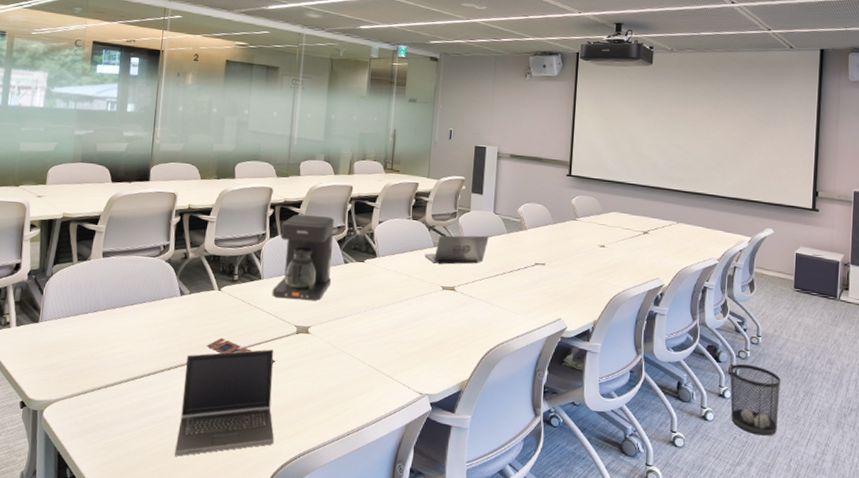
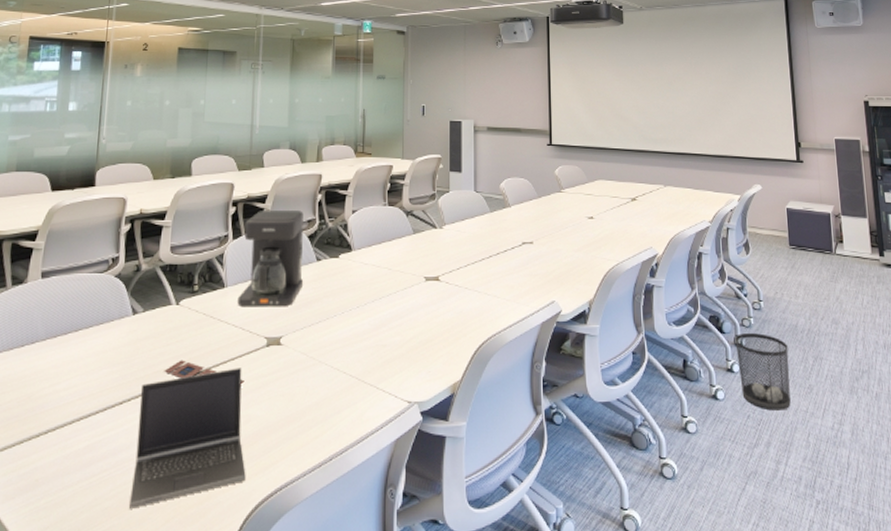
laptop: present [424,235,489,264] -> none [404,217,471,252]

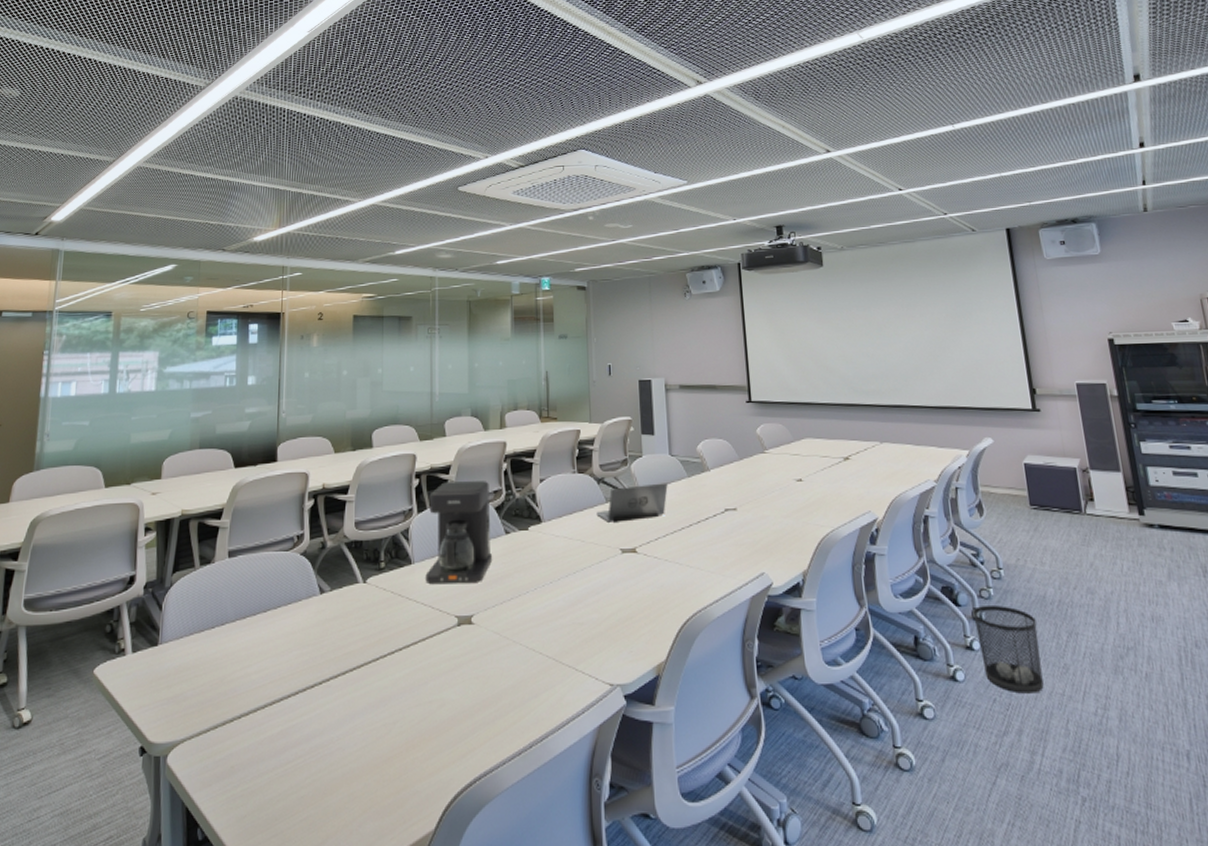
laptop computer: present [130,368,246,509] -> none [326,649,443,798]
papers: present [164,360,245,385] -> none [354,640,437,667]
laptop: none [404,217,471,252] -> present [596,483,668,522]

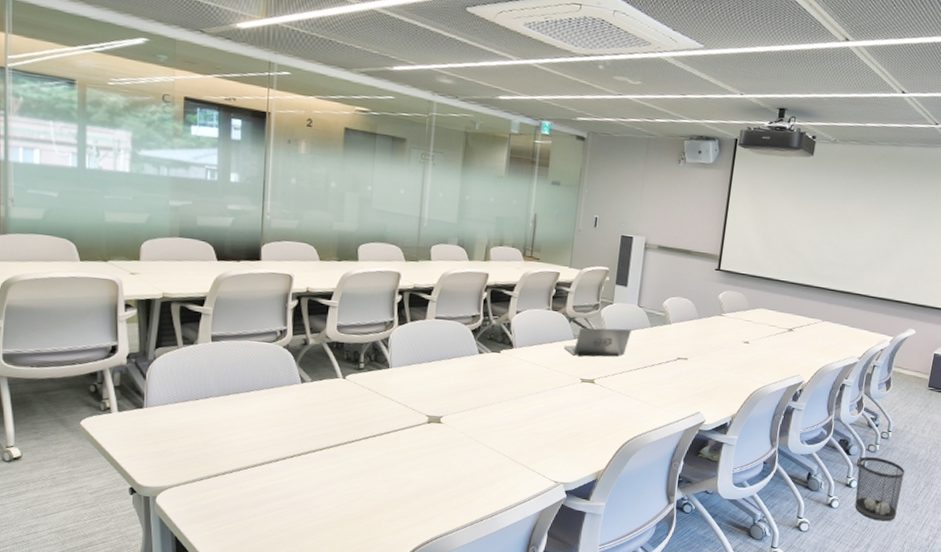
coffee maker: present [425,481,493,583] -> none [401,301,469,390]

